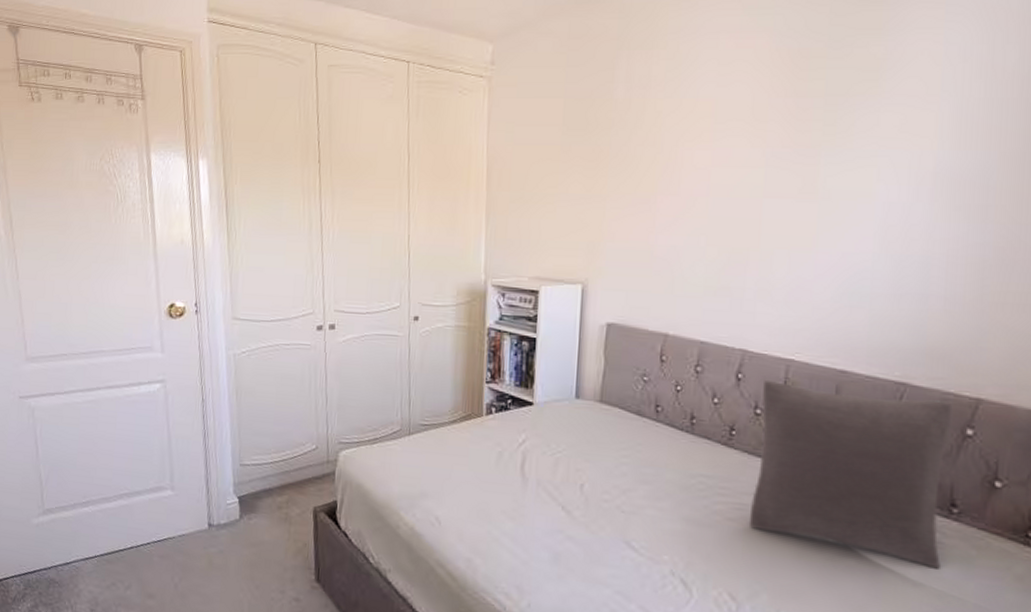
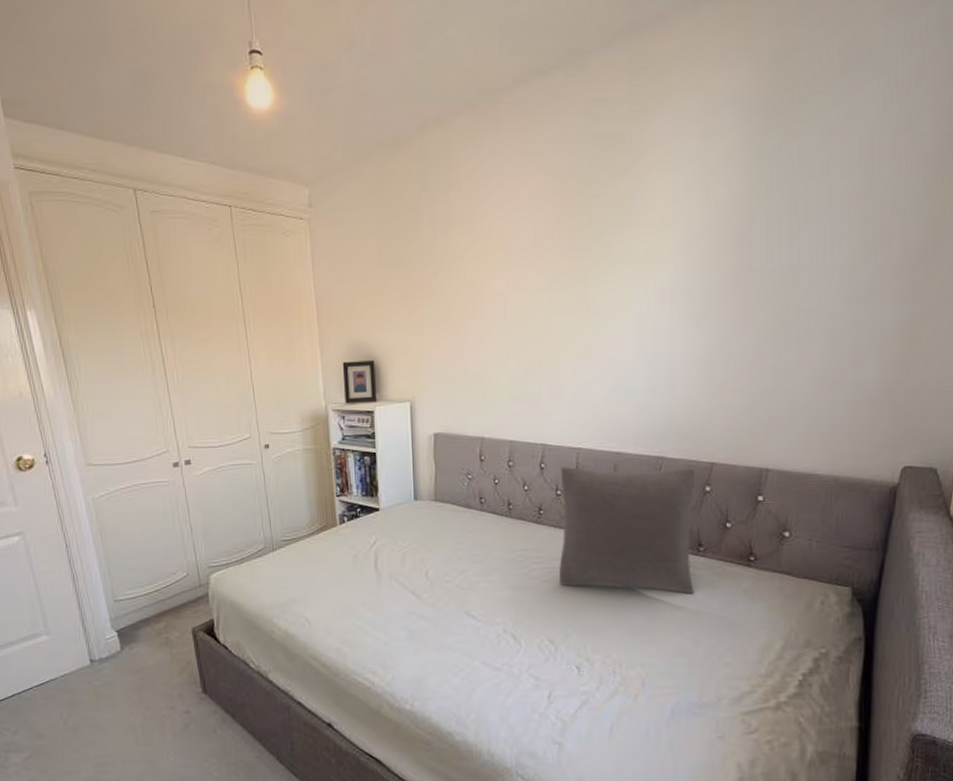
picture frame: none [507,233,546,282] -> present [342,360,378,404]

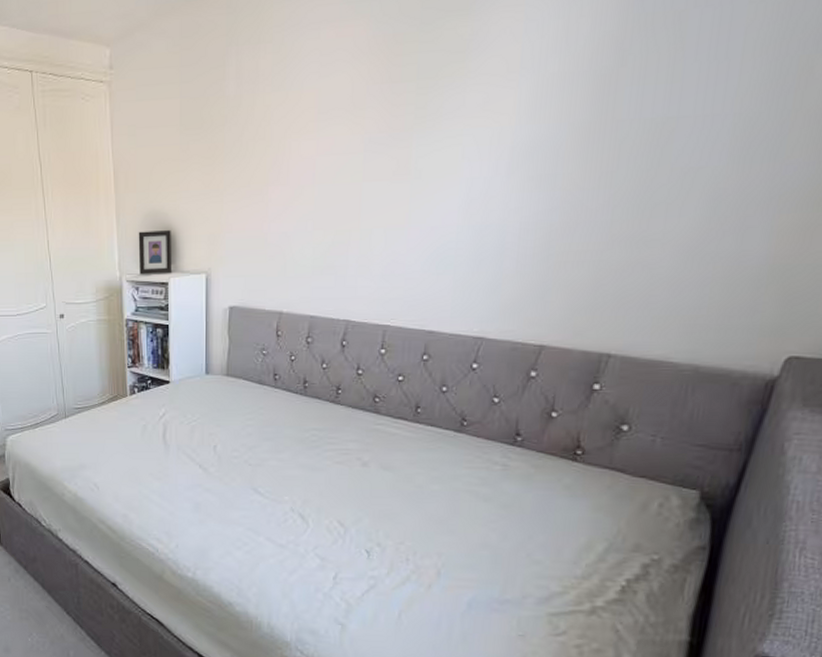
pillow: present [558,466,696,594] -> none [353,344,521,486]

